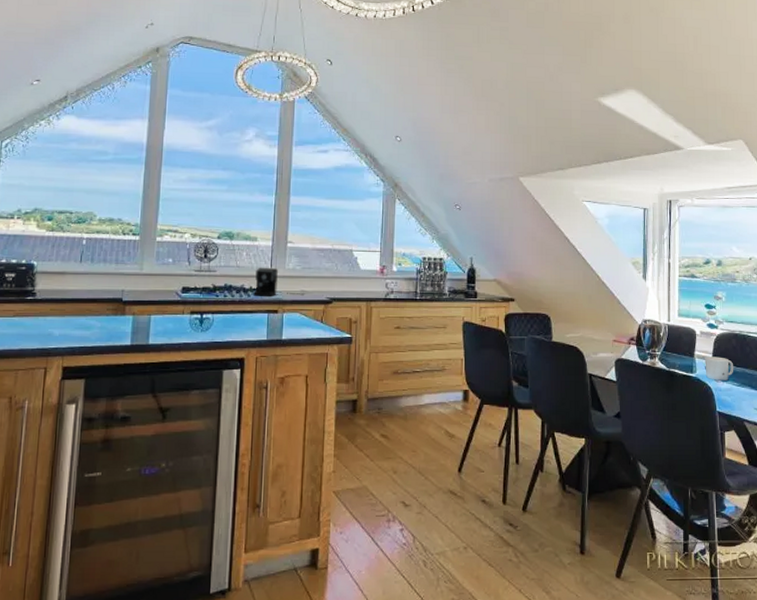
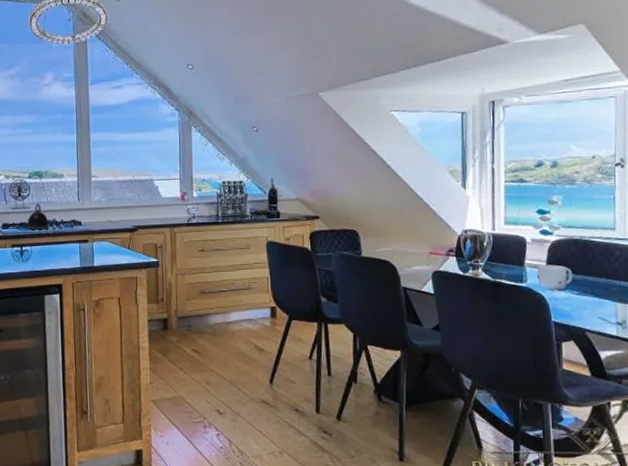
kettle: none [211,267,235,297] -> present [27,204,48,231]
coffee maker: present [253,267,305,298] -> none [65,201,112,229]

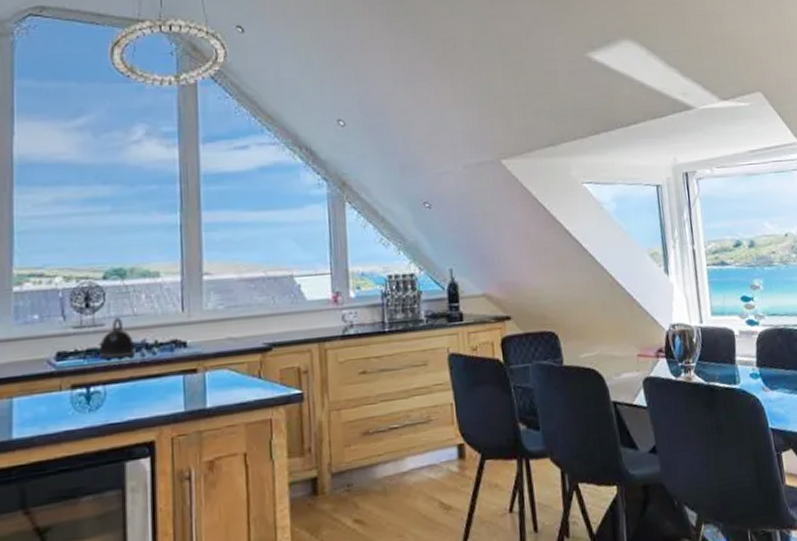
mug: present [537,264,573,291] -> none [748,359,784,391]

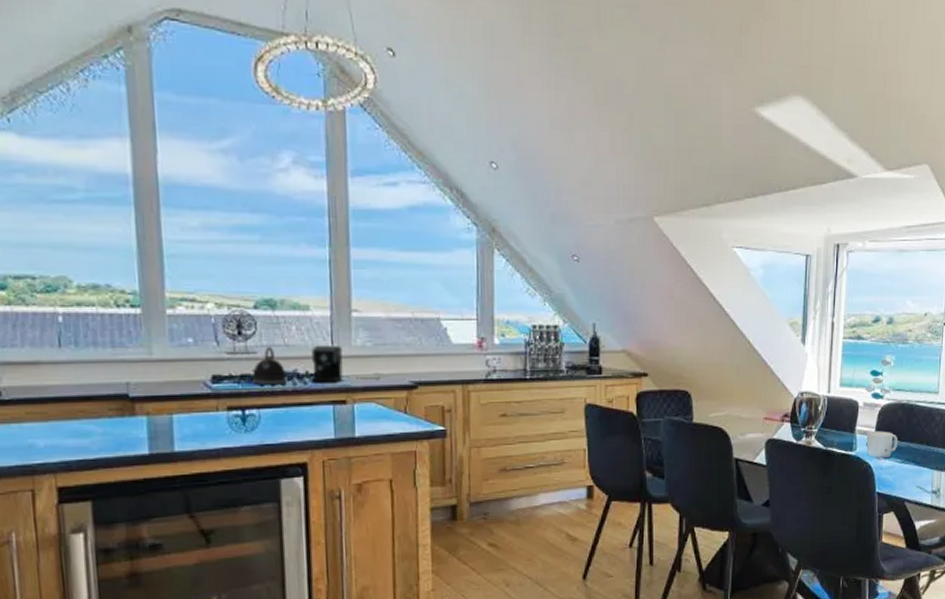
coffee maker: none [161,311,233,354] -> present [311,345,381,385]
mug: none [748,359,784,391] -> present [866,431,898,459]

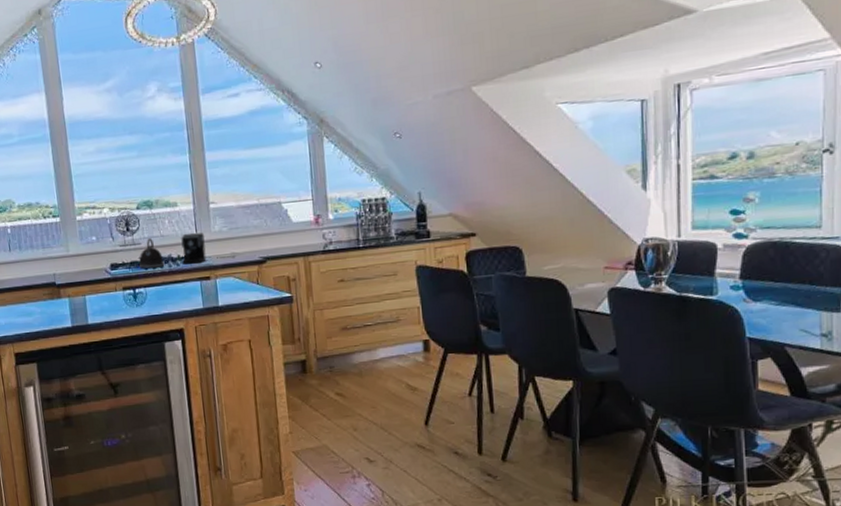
mug: present [866,431,898,459] -> none [729,272,772,302]

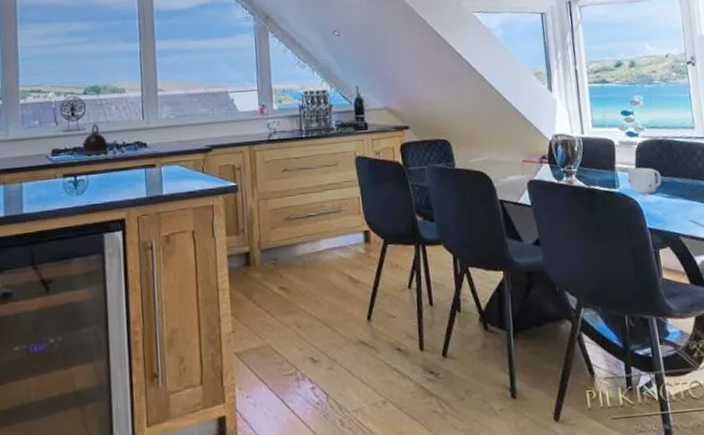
coffee maker: present [181,232,236,266] -> none [127,119,182,153]
mug: none [729,272,772,302] -> present [627,167,662,195]

